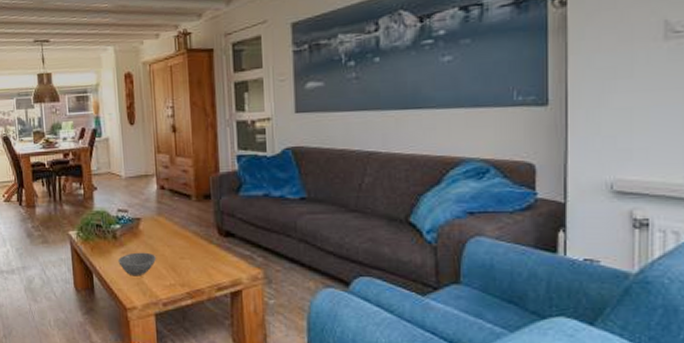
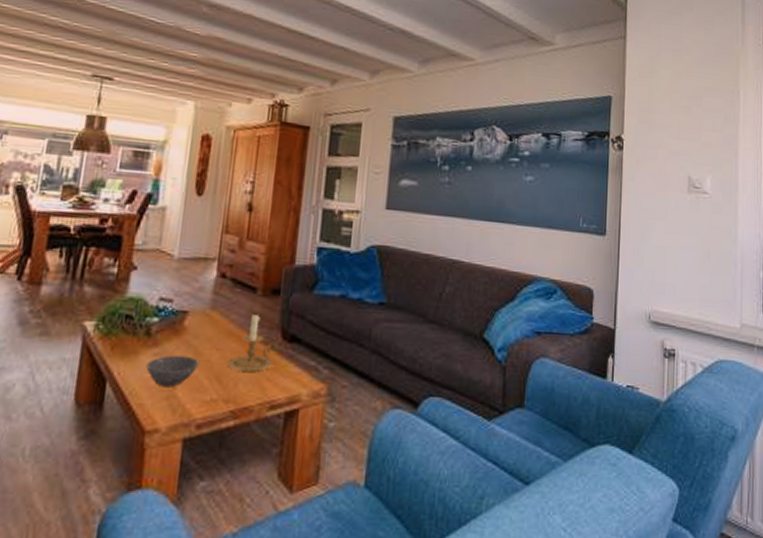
candle holder: none [177,215,214,263] -> present [227,313,273,373]

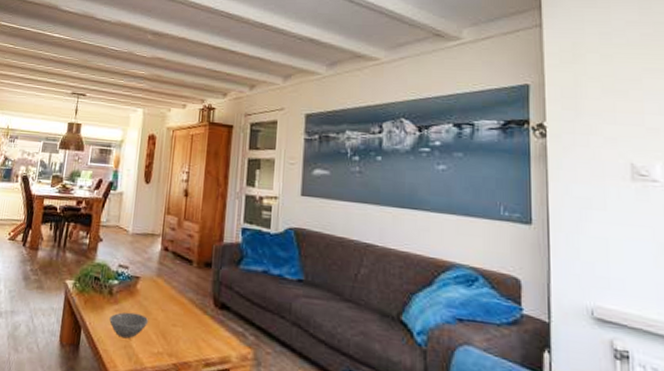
candle holder: present [227,313,273,373] -> none [170,282,207,333]

